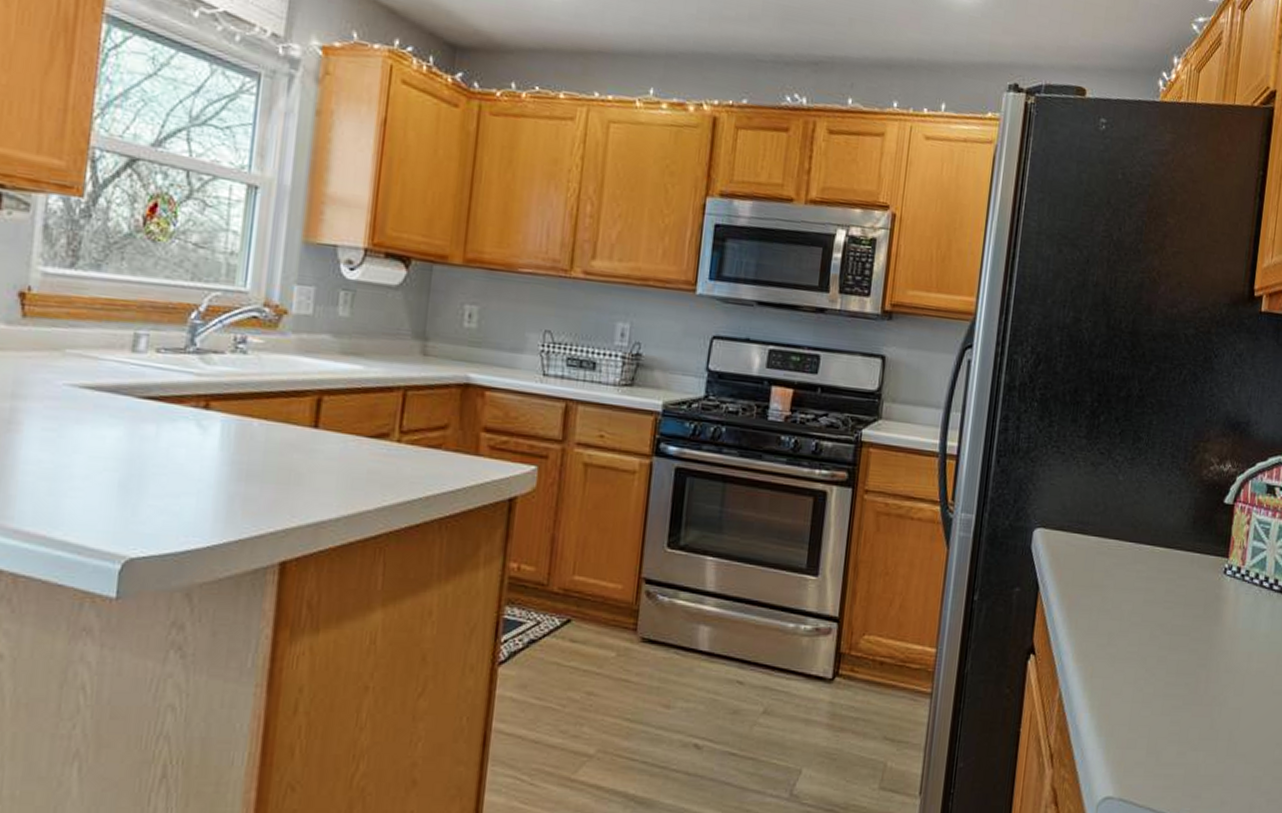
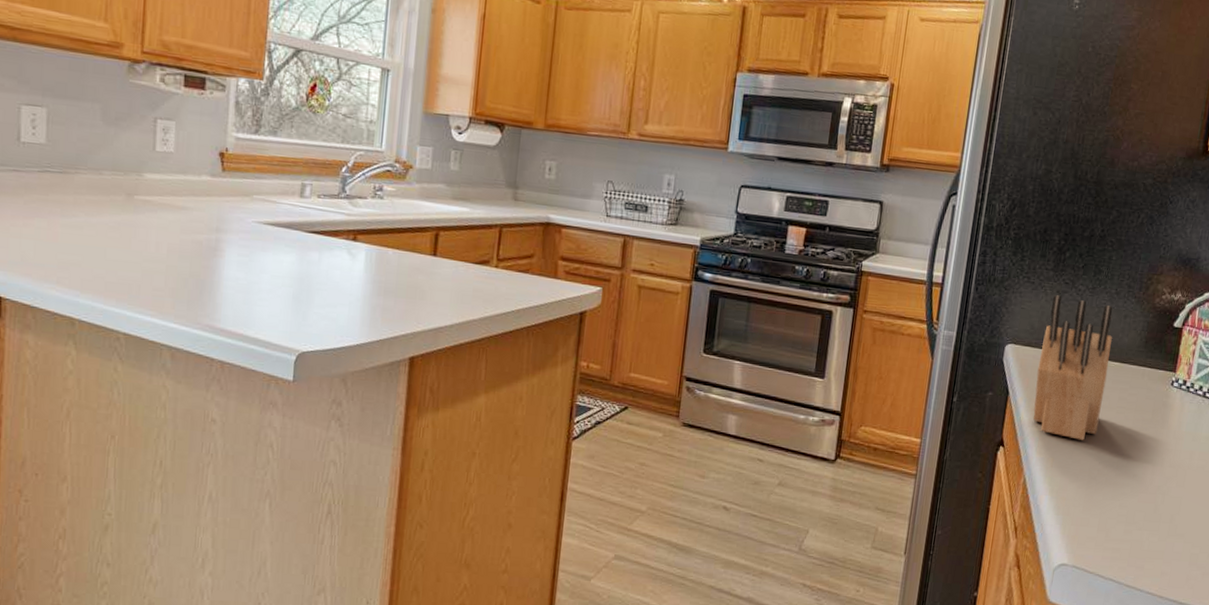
knife block: none [1068,467,1156,643] -> present [1033,295,1113,440]

